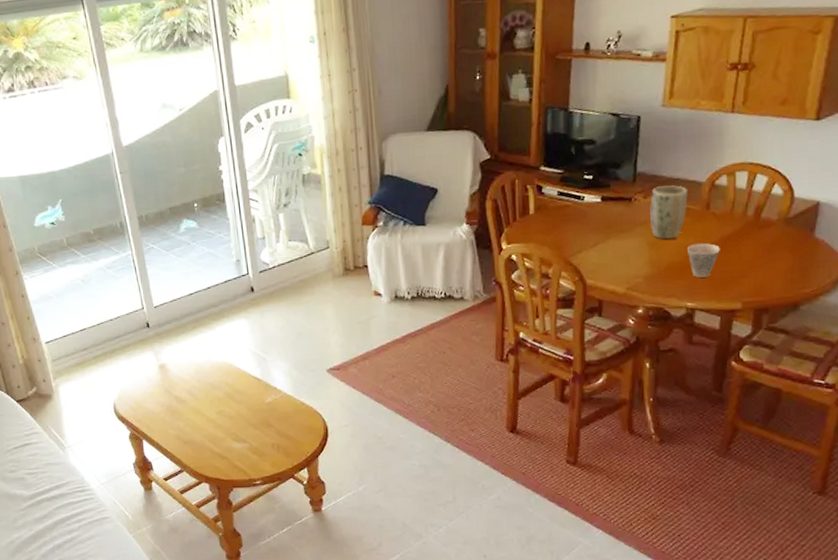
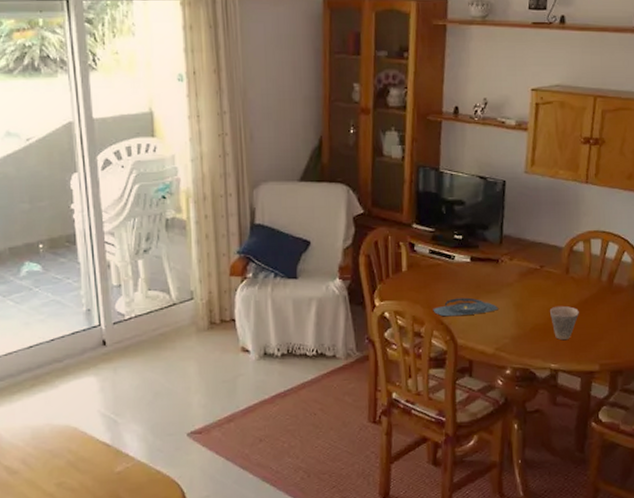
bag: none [561,238,631,258] -> present [433,297,498,317]
plant pot: present [650,185,688,240] -> none [515,249,549,302]

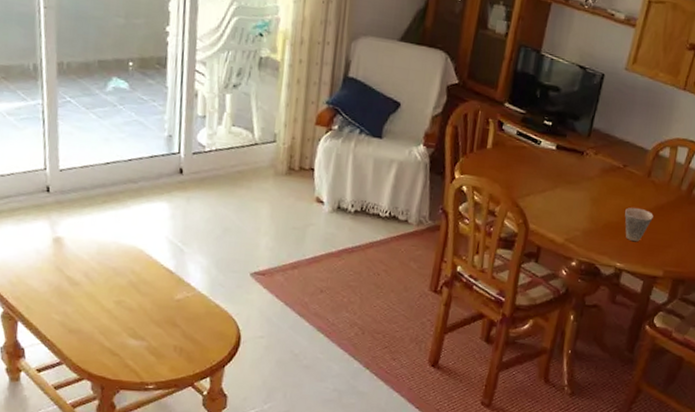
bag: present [433,297,498,317] -> none [510,183,575,203]

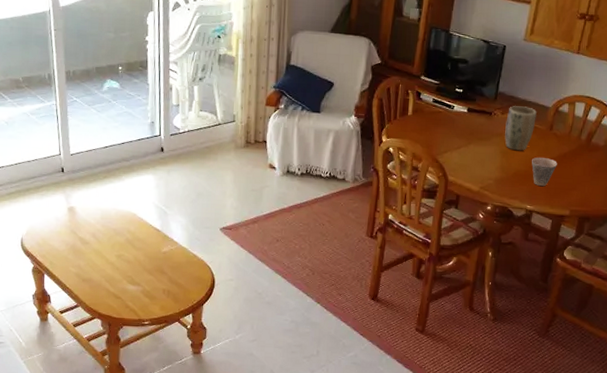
plant pot: none [596,146,634,199] -> present [504,106,537,151]

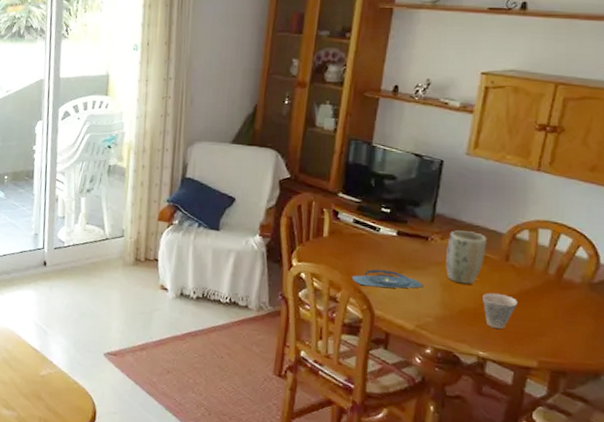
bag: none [430,141,487,157] -> present [351,269,423,289]

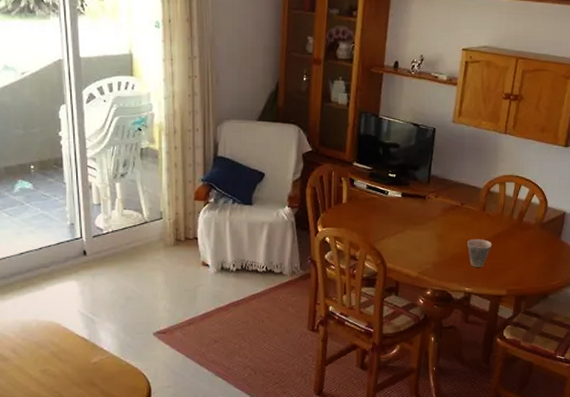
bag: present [351,269,423,289] -> none [367,228,423,244]
plant pot: present [446,230,487,285] -> none [440,189,469,234]

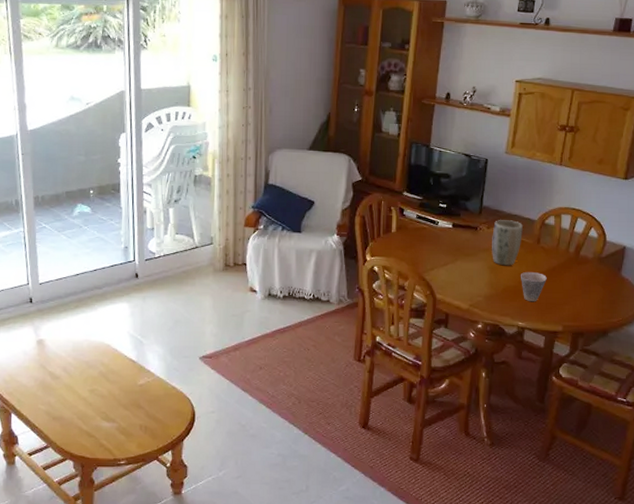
plant pot: none [440,189,469,234] -> present [492,220,523,266]

